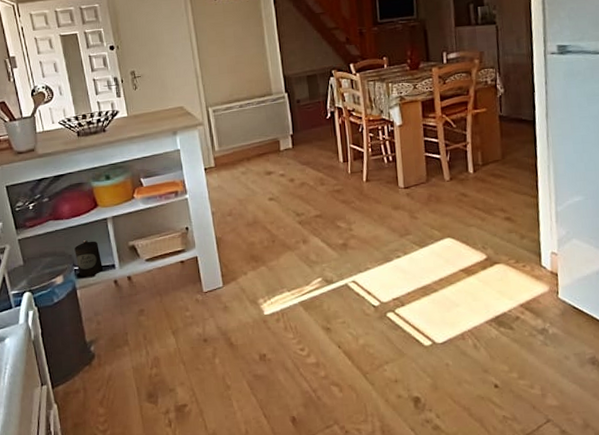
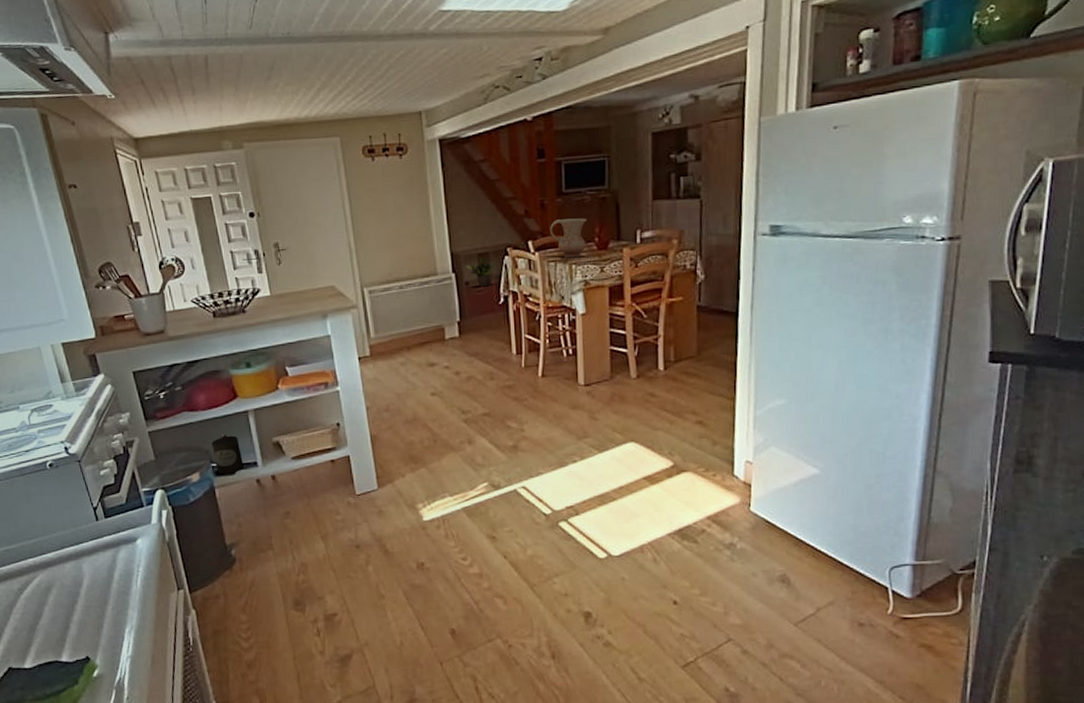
potted plant: none [296,79,322,104] -> present [465,257,495,287]
ceramic jug: none [368,43,400,78] -> present [550,218,587,258]

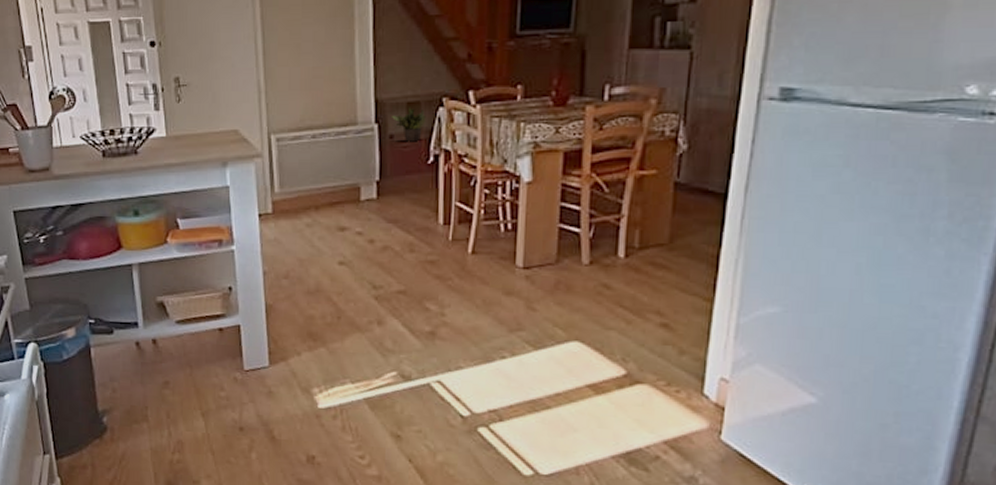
canister: present [212,434,244,474] -> none [91,288,123,333]
ceramic jug: present [550,218,587,258] -> none [497,66,543,114]

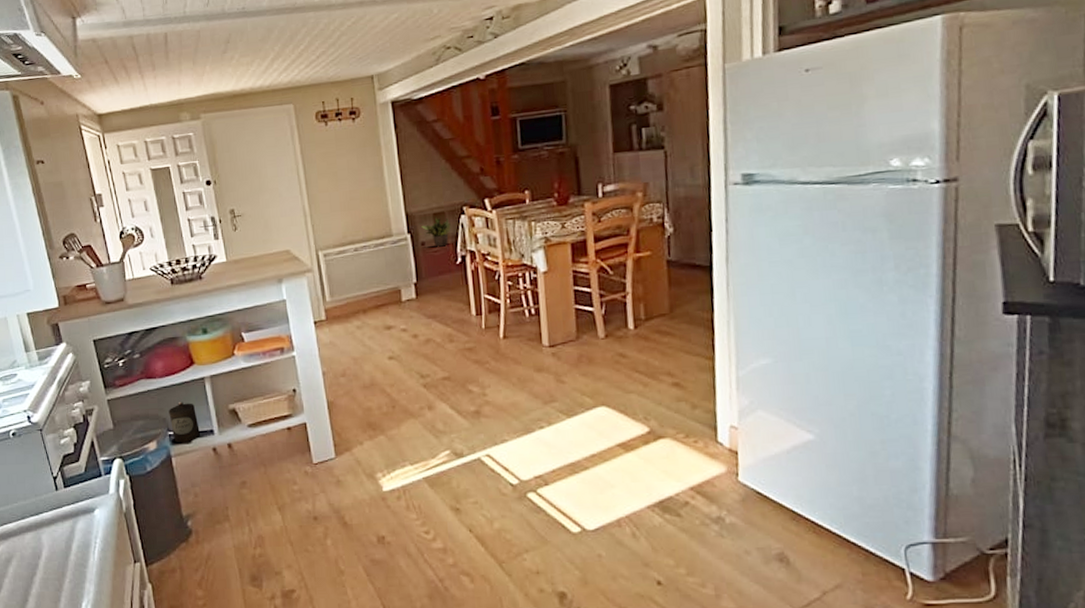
canister: none [91,288,123,333] -> present [169,402,200,442]

